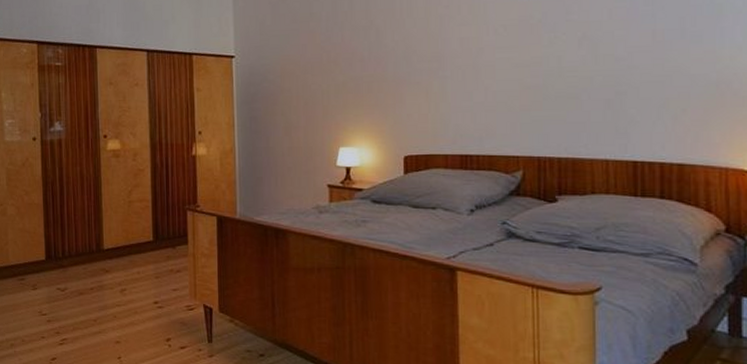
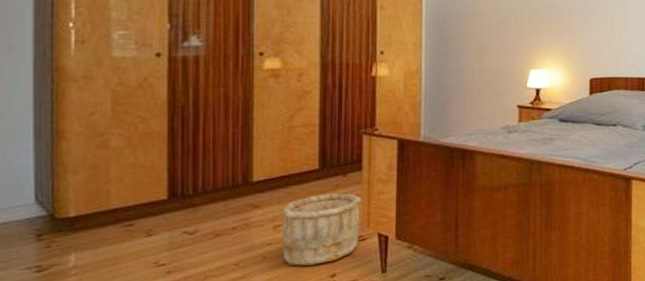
wooden bucket: none [125,264,189,328] -> present [280,193,362,266]

